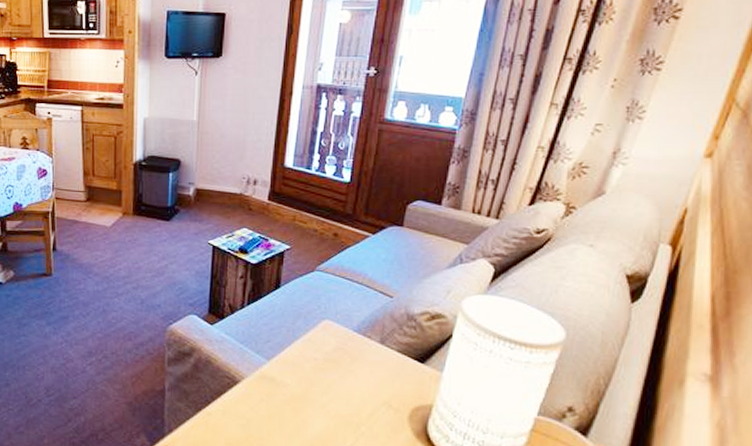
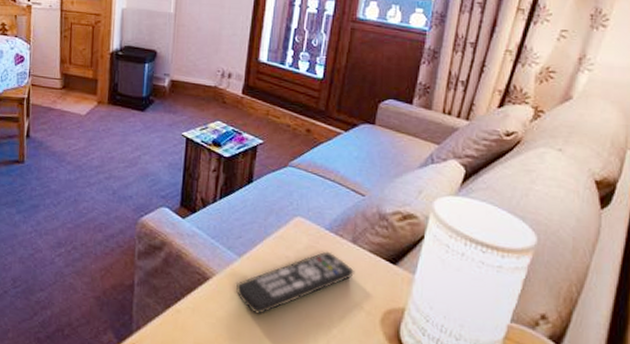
remote control: none [266,352,384,416] -> present [236,251,356,315]

